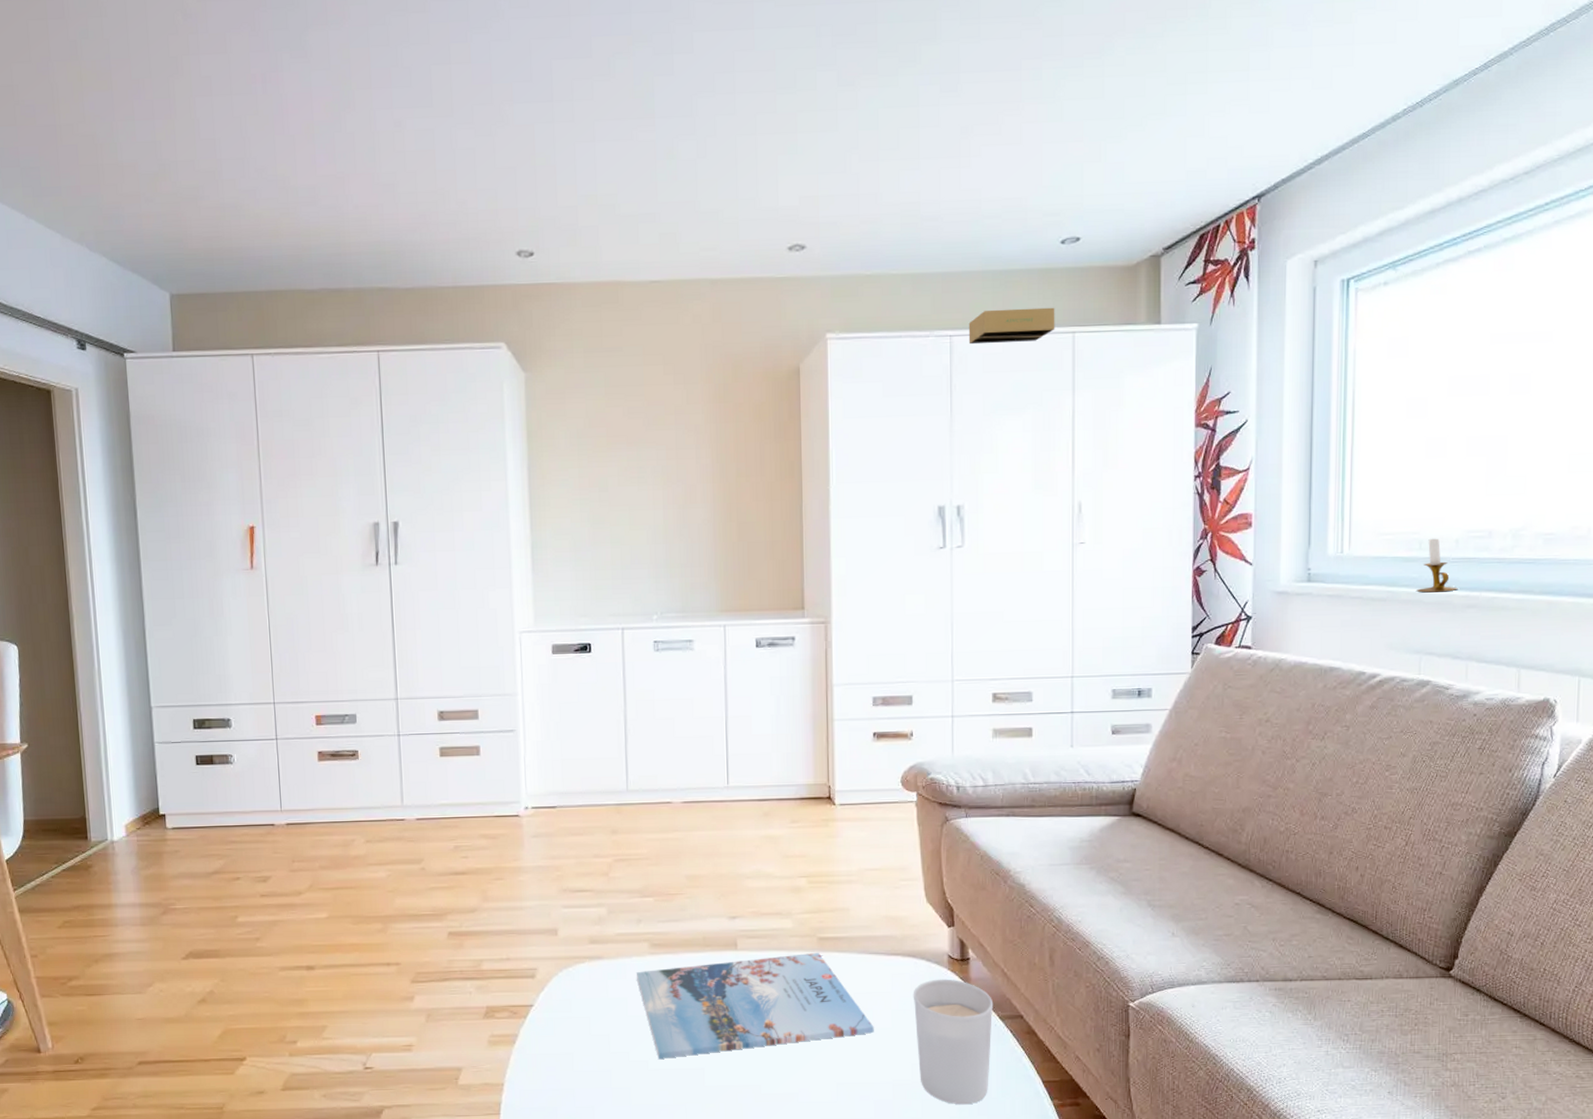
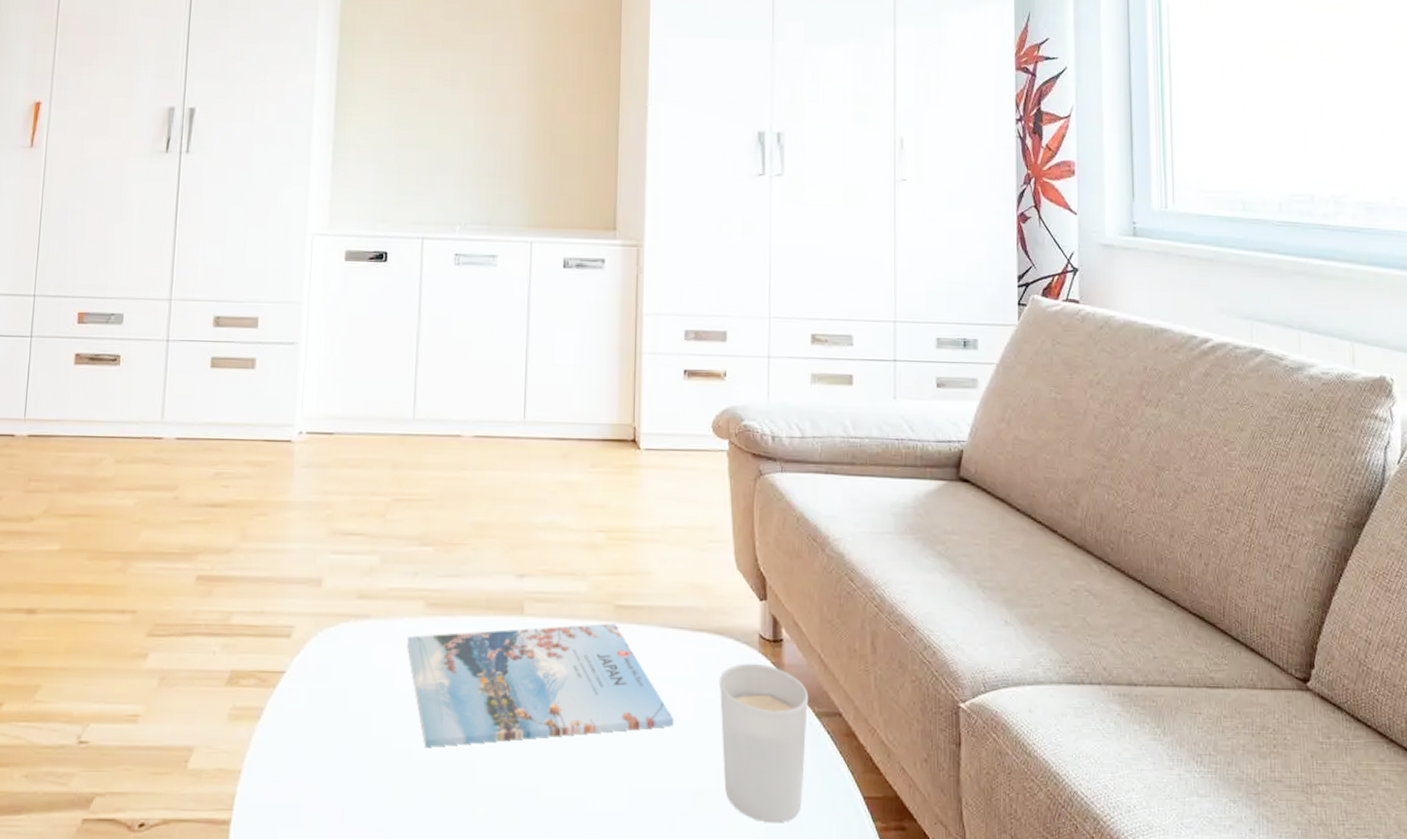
candlestick: present [1417,538,1458,593] -> none [1243,199,1285,256]

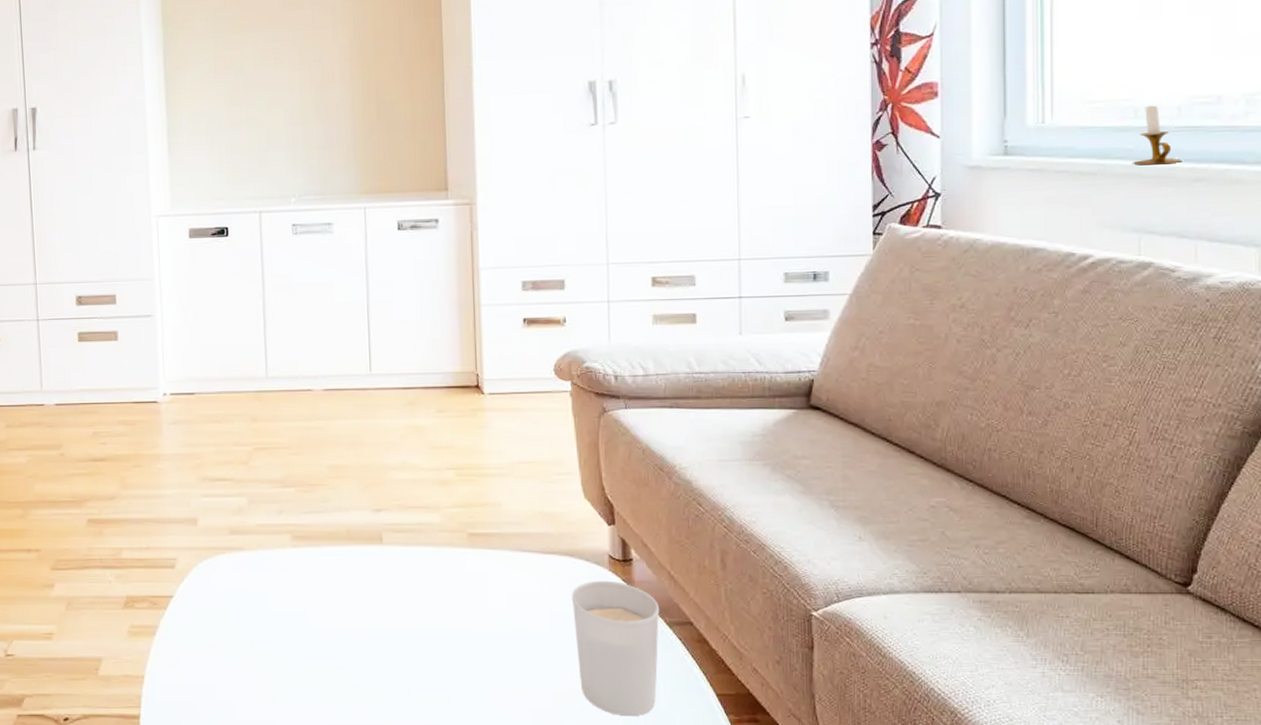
magazine: present [406,623,674,747] -> none [277,548,530,656]
candlestick: none [1243,199,1285,256] -> present [1133,105,1182,165]

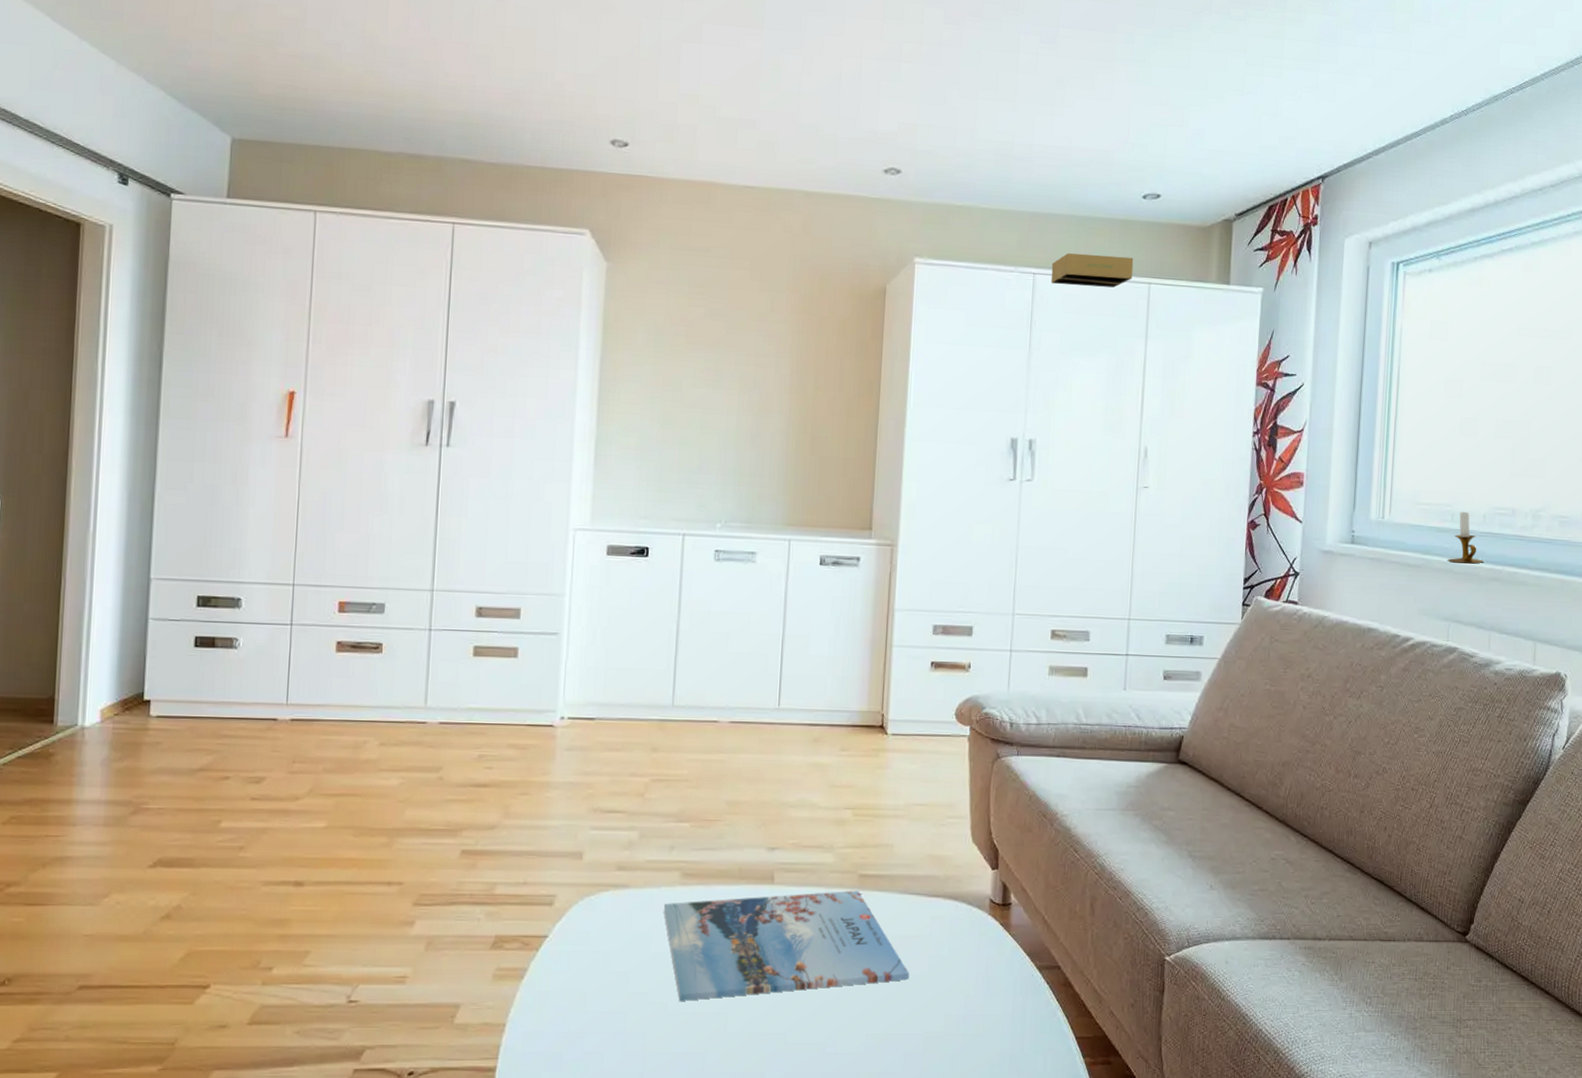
magazine: none [277,548,530,656] -> present [663,890,909,1001]
candle holder: present [571,580,660,717] -> none [951,924,1032,1061]

